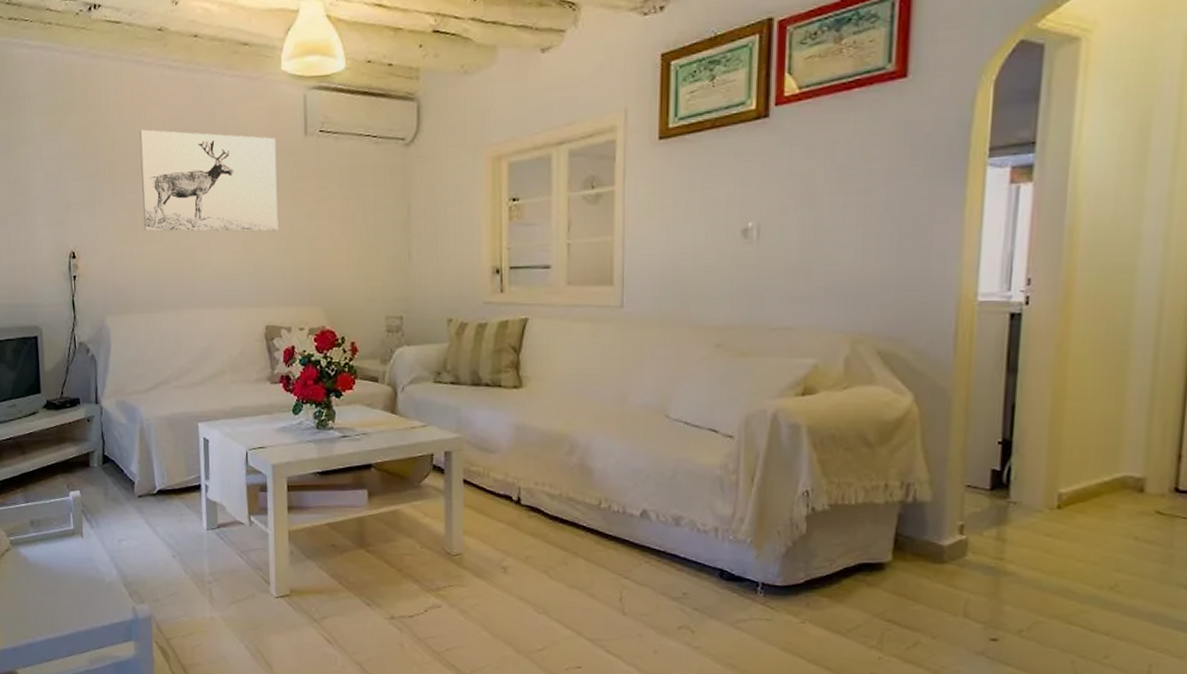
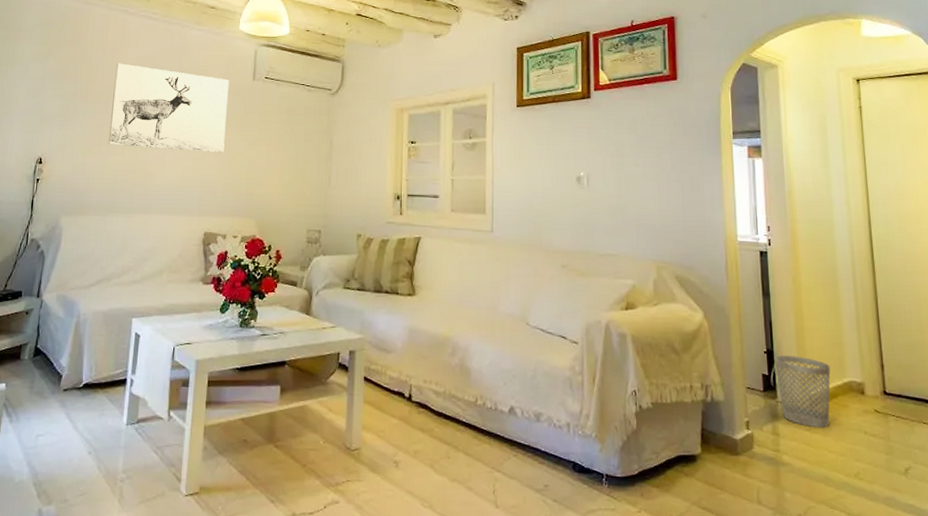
wastebasket: none [1012,446,1096,533] -> present [774,355,831,428]

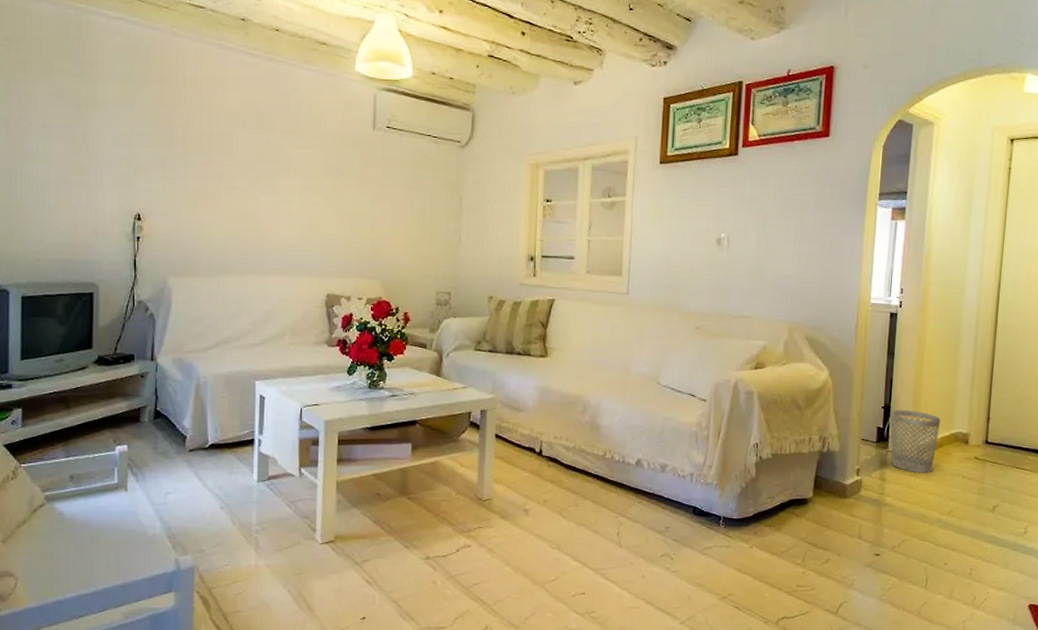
wall art: present [108,63,230,153] -> none [214,107,347,210]

